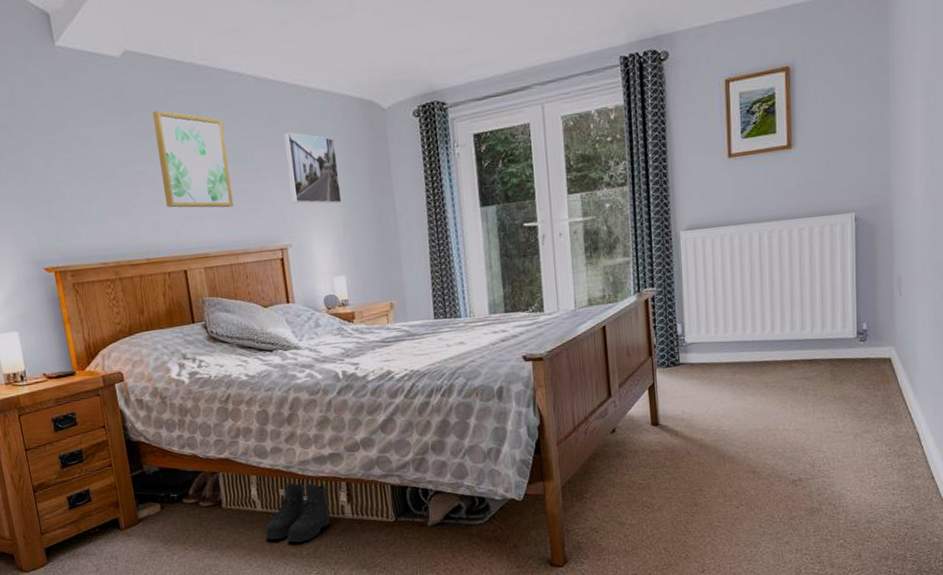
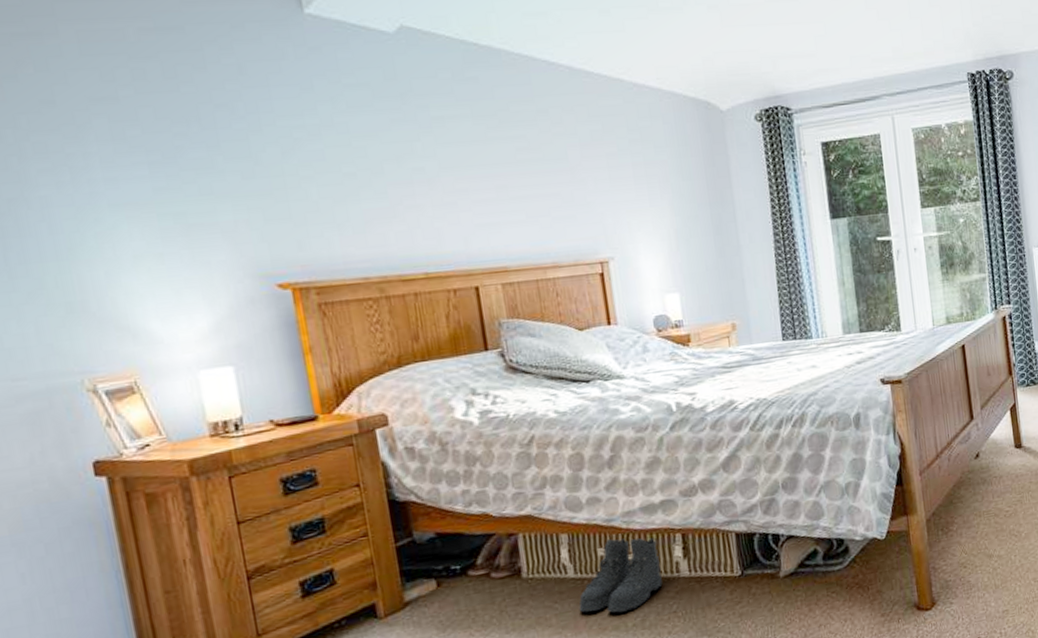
wall art: present [152,110,234,208] -> none [436,98,541,214]
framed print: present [283,132,342,204] -> none [604,130,674,212]

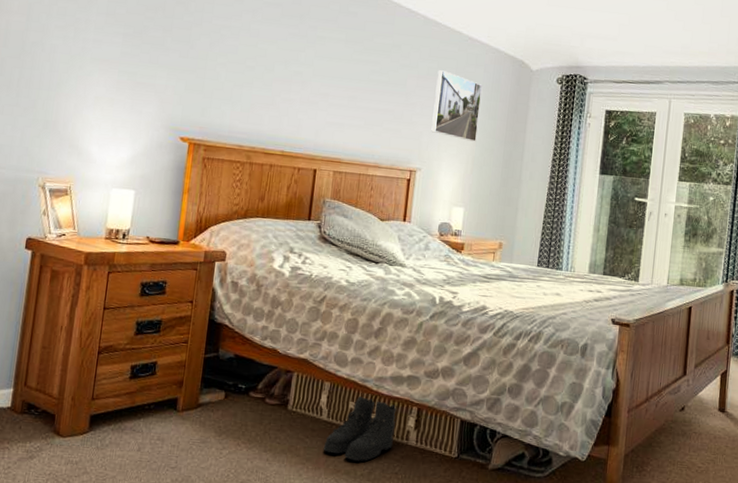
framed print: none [604,130,674,212] -> present [431,69,482,142]

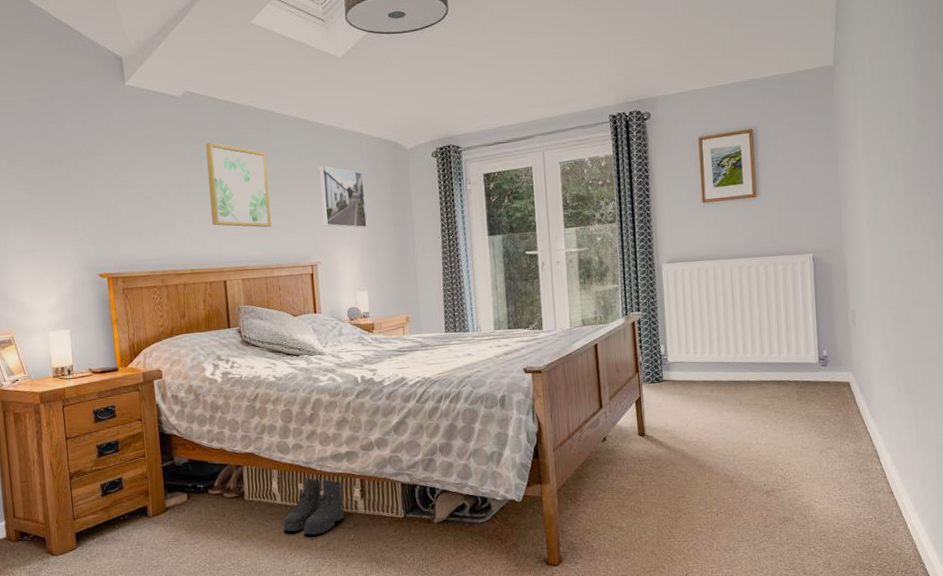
wall art: none [313,23,385,123] -> present [206,142,271,228]

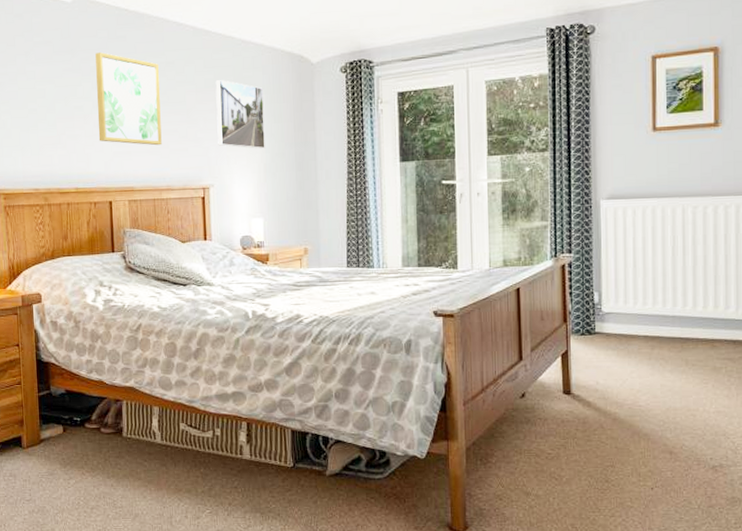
boots: present [283,477,344,535] -> none [162,417,228,479]

